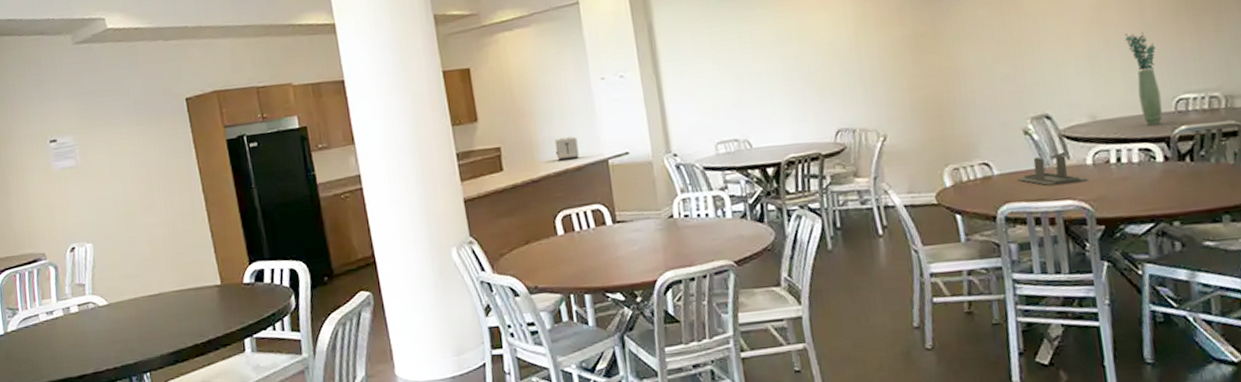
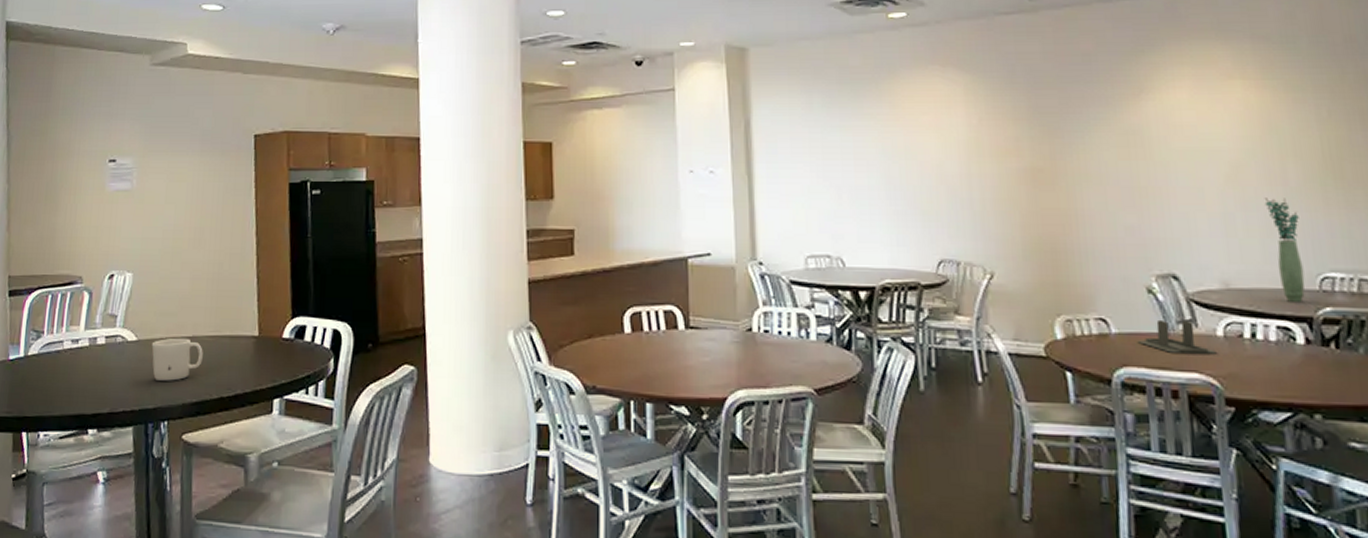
mug: none [122,295,173,338] -> present [151,337,203,381]
toaster: present [554,136,579,161] -> none [633,229,657,253]

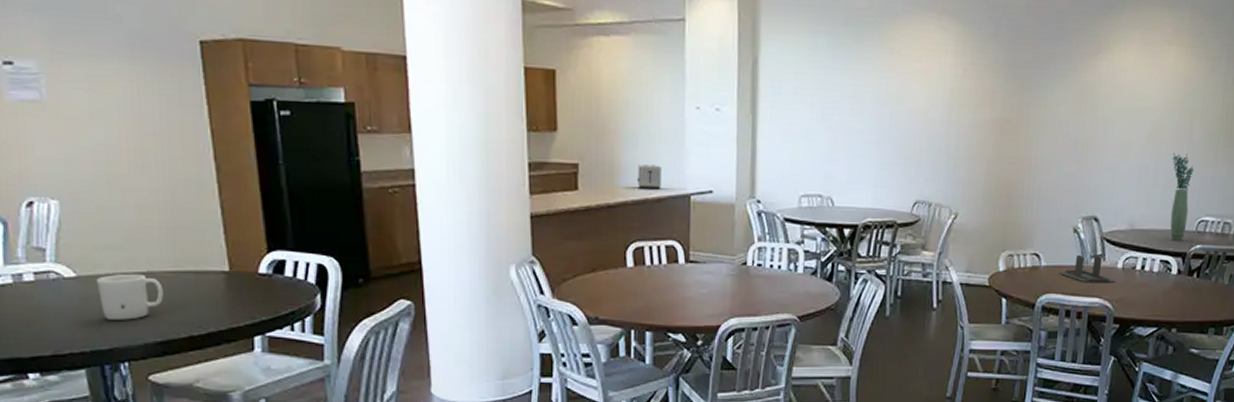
toaster: none [633,229,657,253] -> present [637,164,662,189]

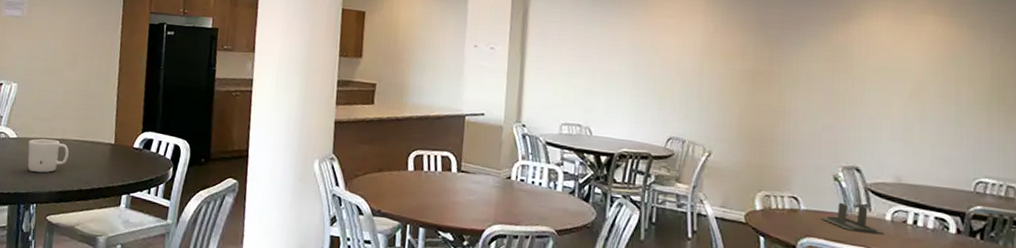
toaster: present [637,164,662,189] -> none [422,88,443,109]
vase: present [1170,153,1194,241] -> none [939,113,965,200]

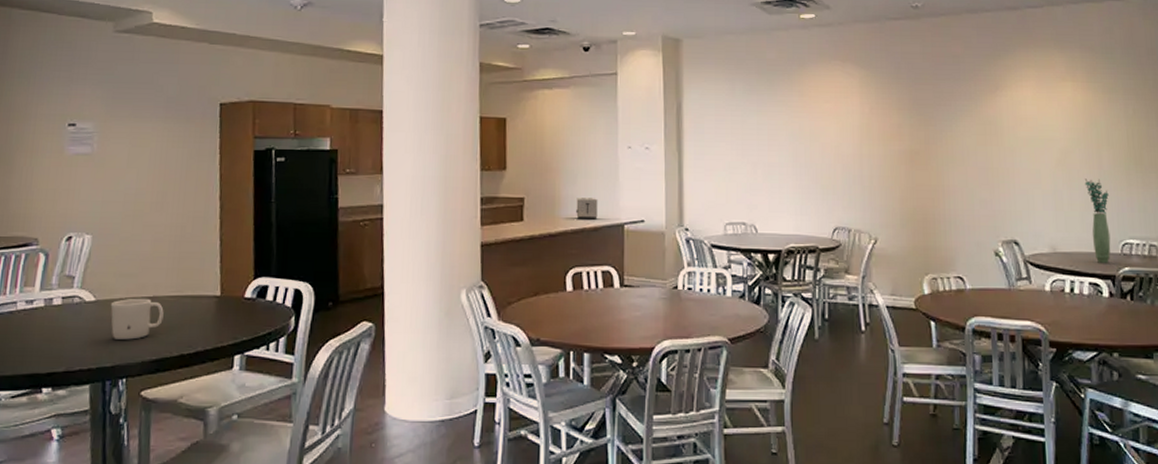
toaster: none [422,88,443,109] -> present [576,198,598,220]
napkin holder: present [821,202,883,234] -> none [986,277,1044,305]
vase: none [939,113,965,200] -> present [1084,179,1111,263]

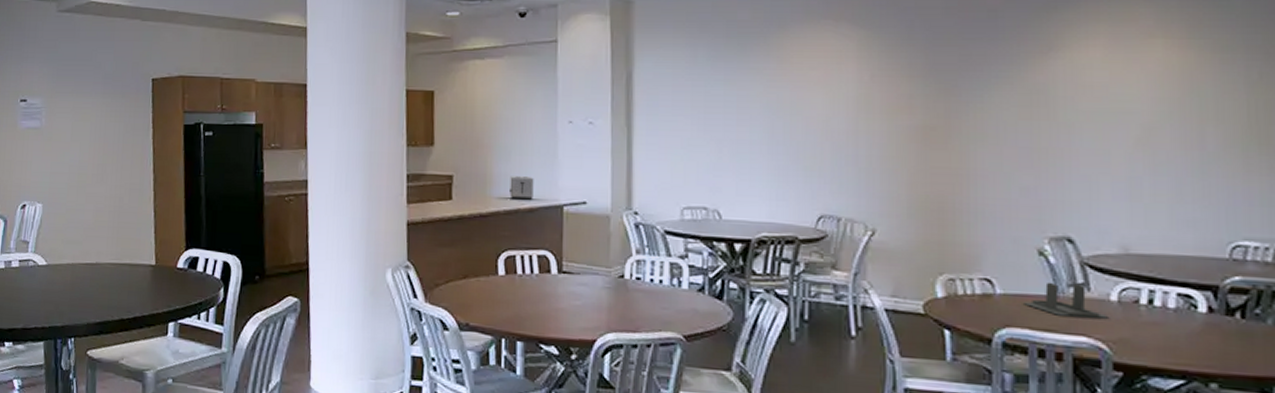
mug: present [110,298,164,340] -> none [59,263,106,303]
napkin holder: none [986,277,1044,305] -> present [1024,282,1108,319]
vase: present [1084,179,1111,263] -> none [1177,162,1214,270]

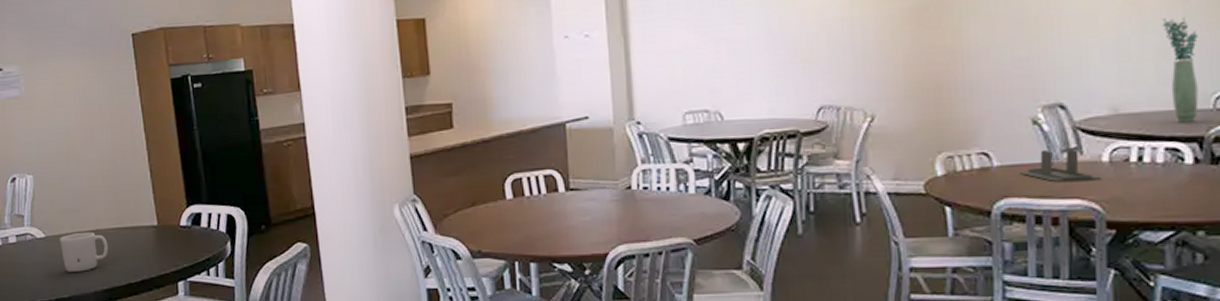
mug: none [59,263,106,303] -> present [59,231,108,272]
toaster: present [510,176,534,200] -> none [510,97,535,121]
vase: none [1177,162,1214,270] -> present [1162,17,1199,123]

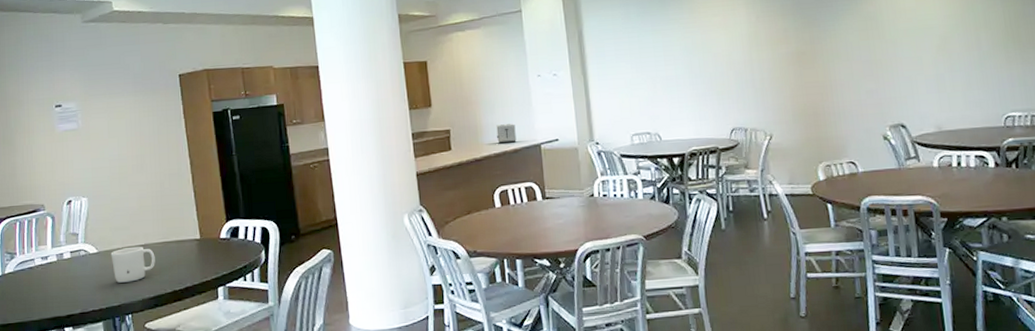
toaster: none [510,97,535,121] -> present [496,124,517,144]
napkin holder: present [1020,148,1101,182] -> none [878,157,934,183]
vase: present [1162,17,1199,123] -> none [964,59,994,137]

